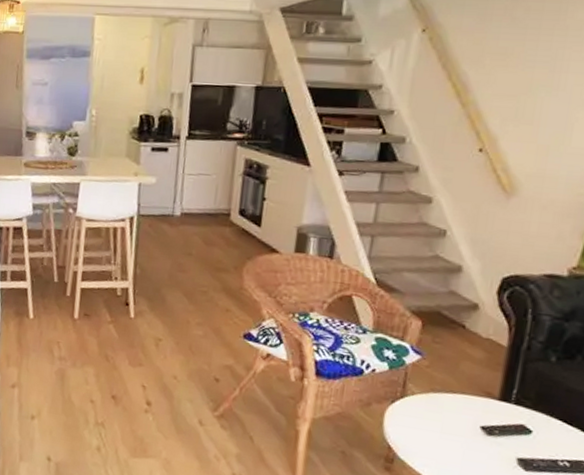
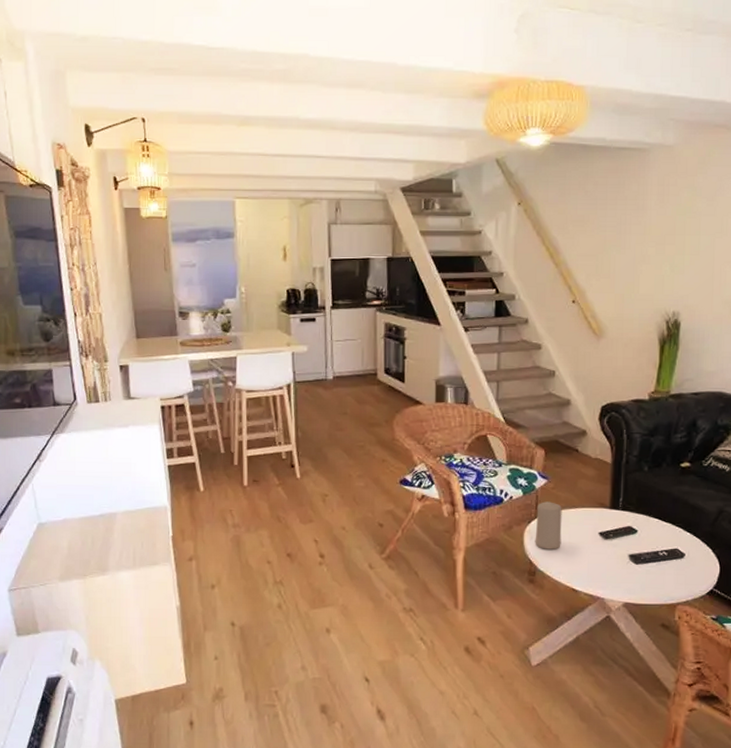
candle: none [397,380,437,438] -> present [535,501,562,550]

